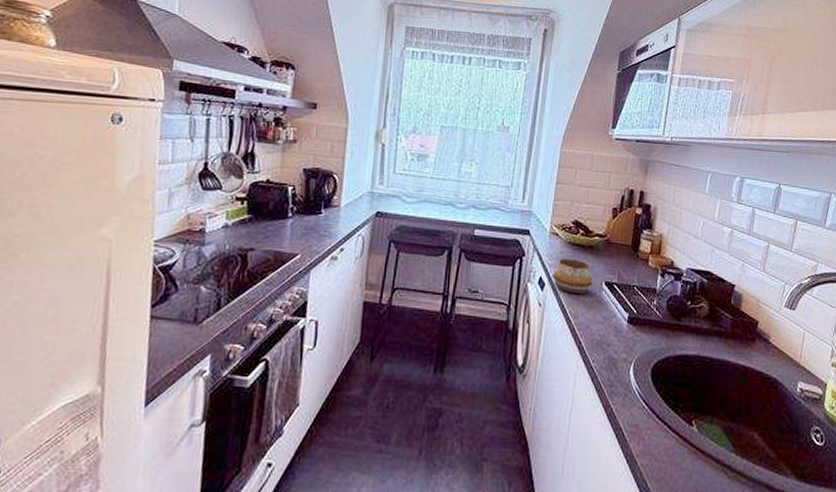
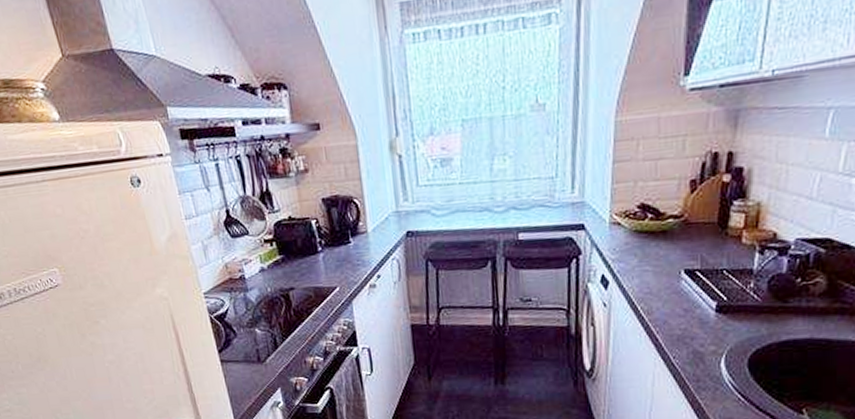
decorative bowl: present [553,259,593,293] -> none [618,249,668,288]

